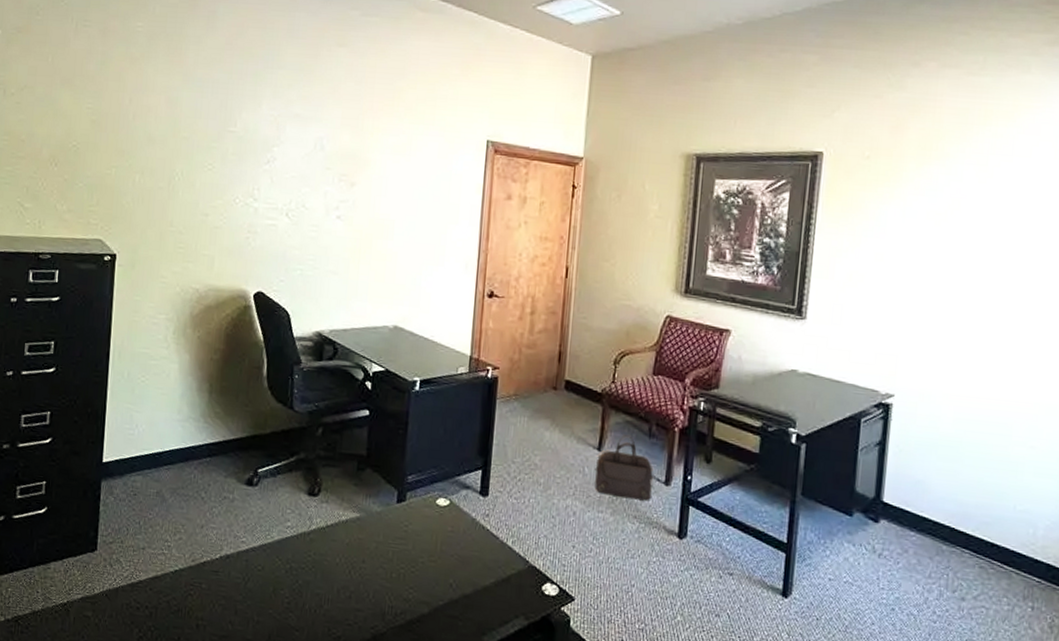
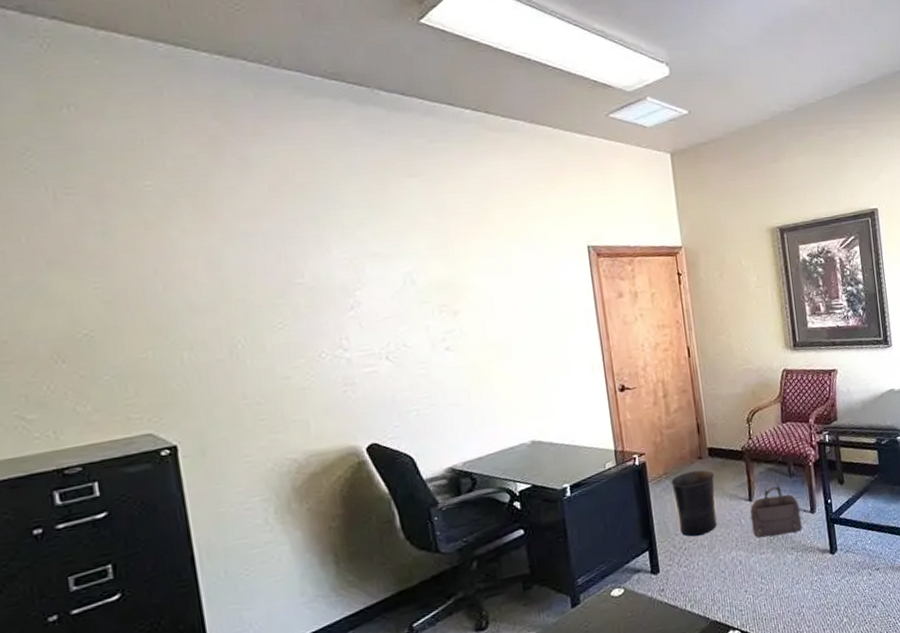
waste bin: none [518,399,567,471] -> present [671,470,717,536]

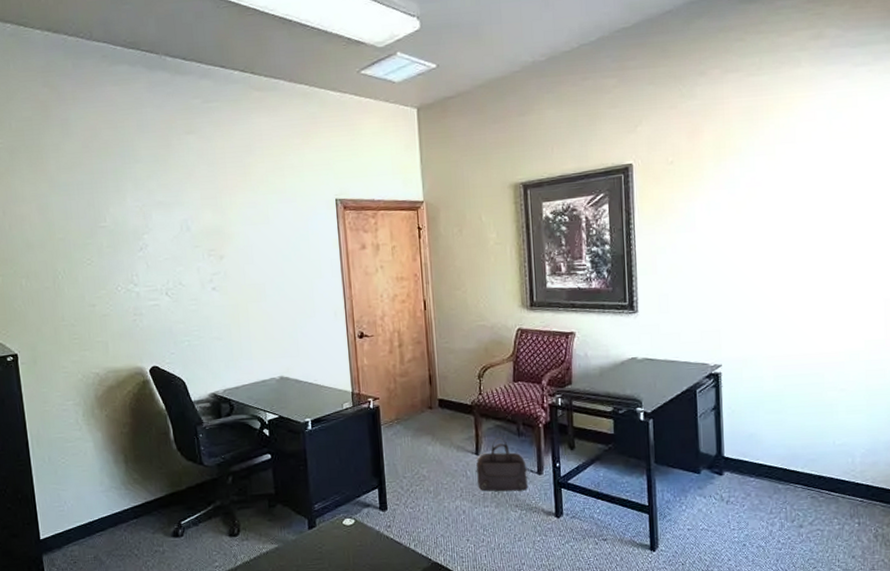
waste bin: present [671,470,717,536] -> none [402,419,444,481]

